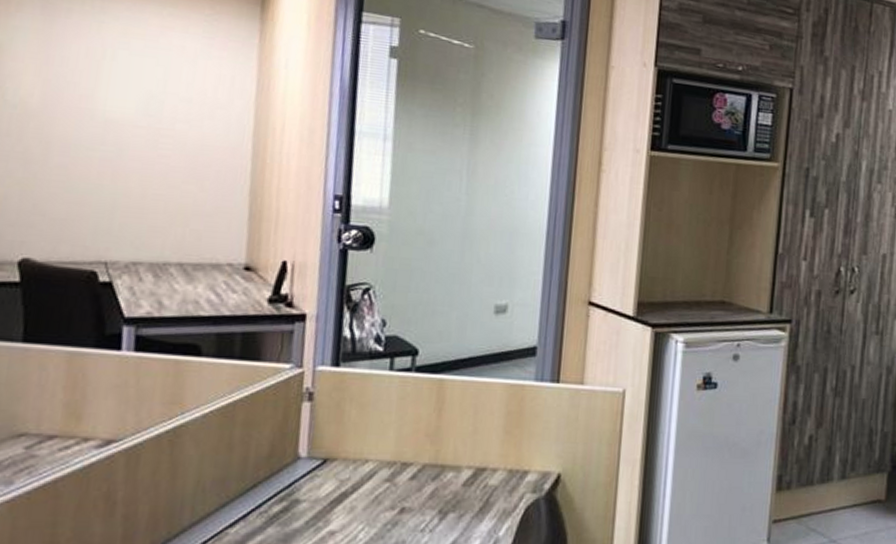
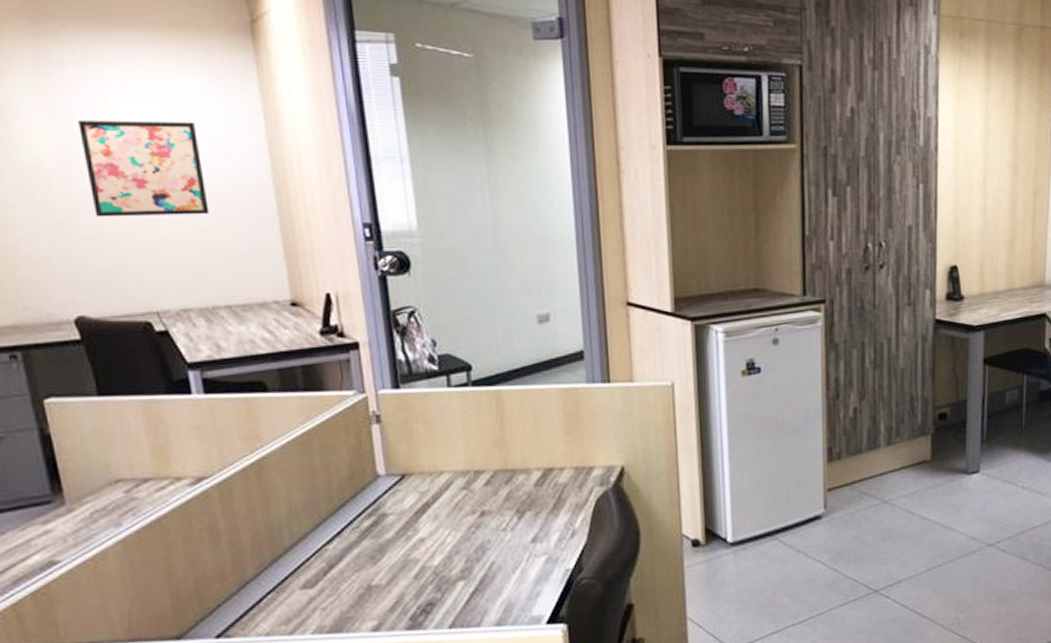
wall art: none [66,67,188,171] -> present [78,121,209,217]

